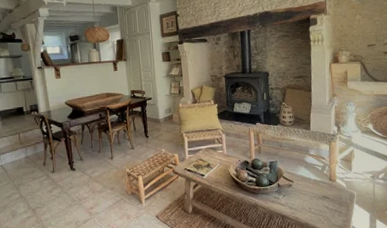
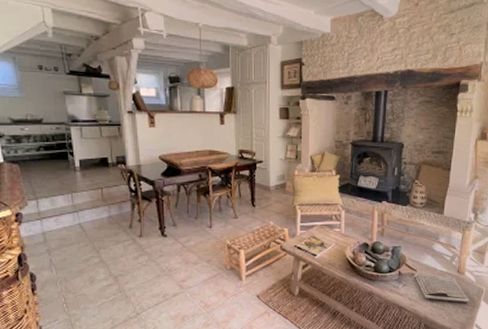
book: none [292,183,344,208] -> present [414,274,470,303]

